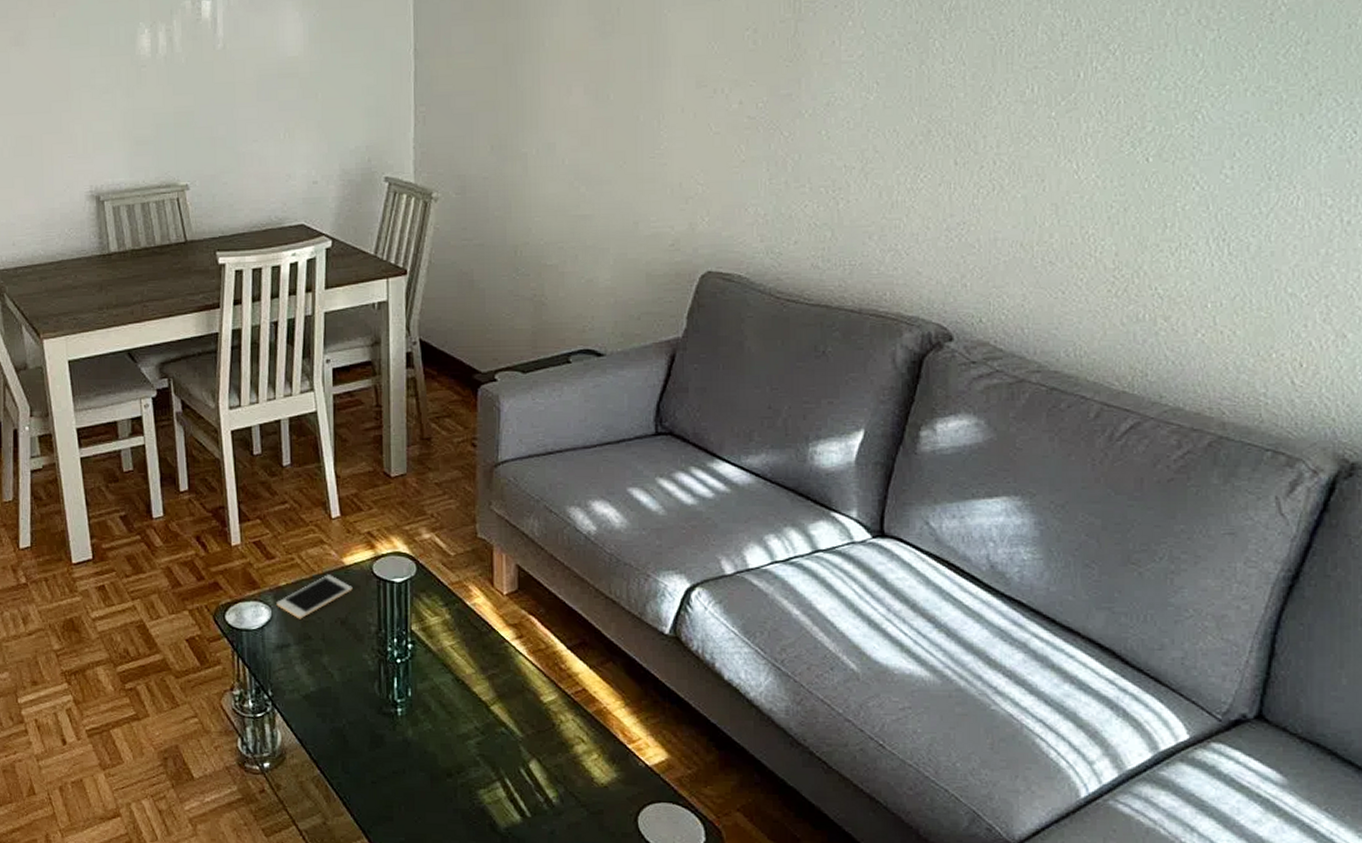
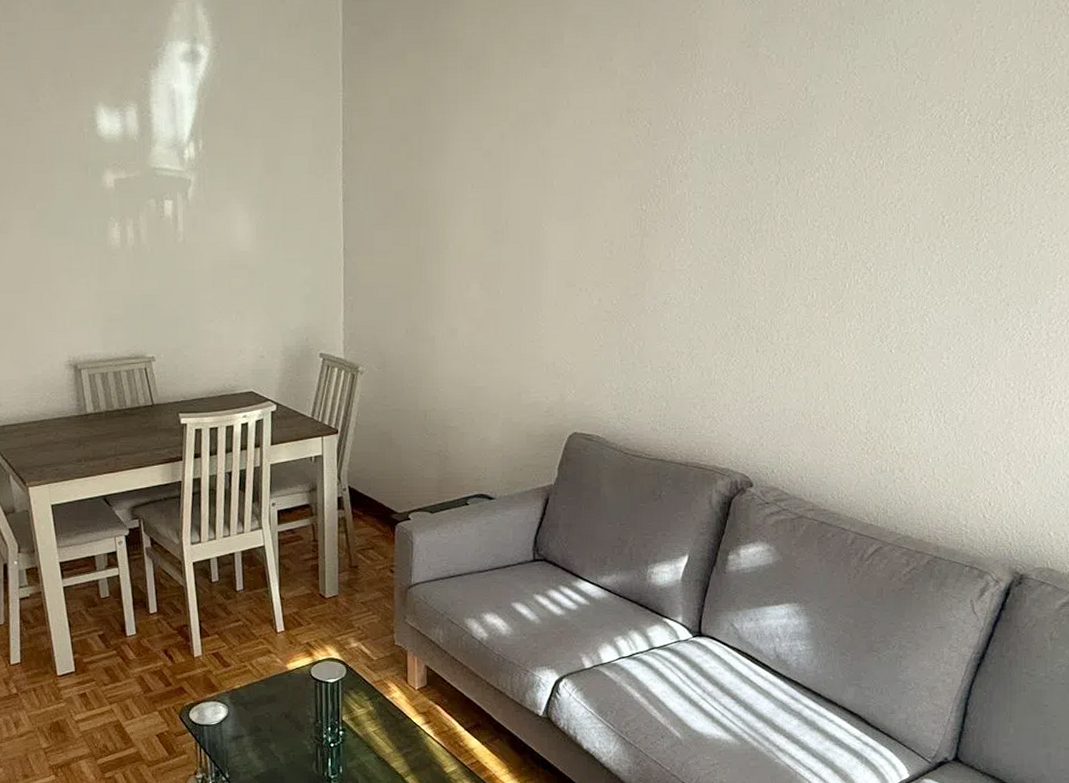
cell phone: present [276,575,353,619] -> none [232,678,295,715]

